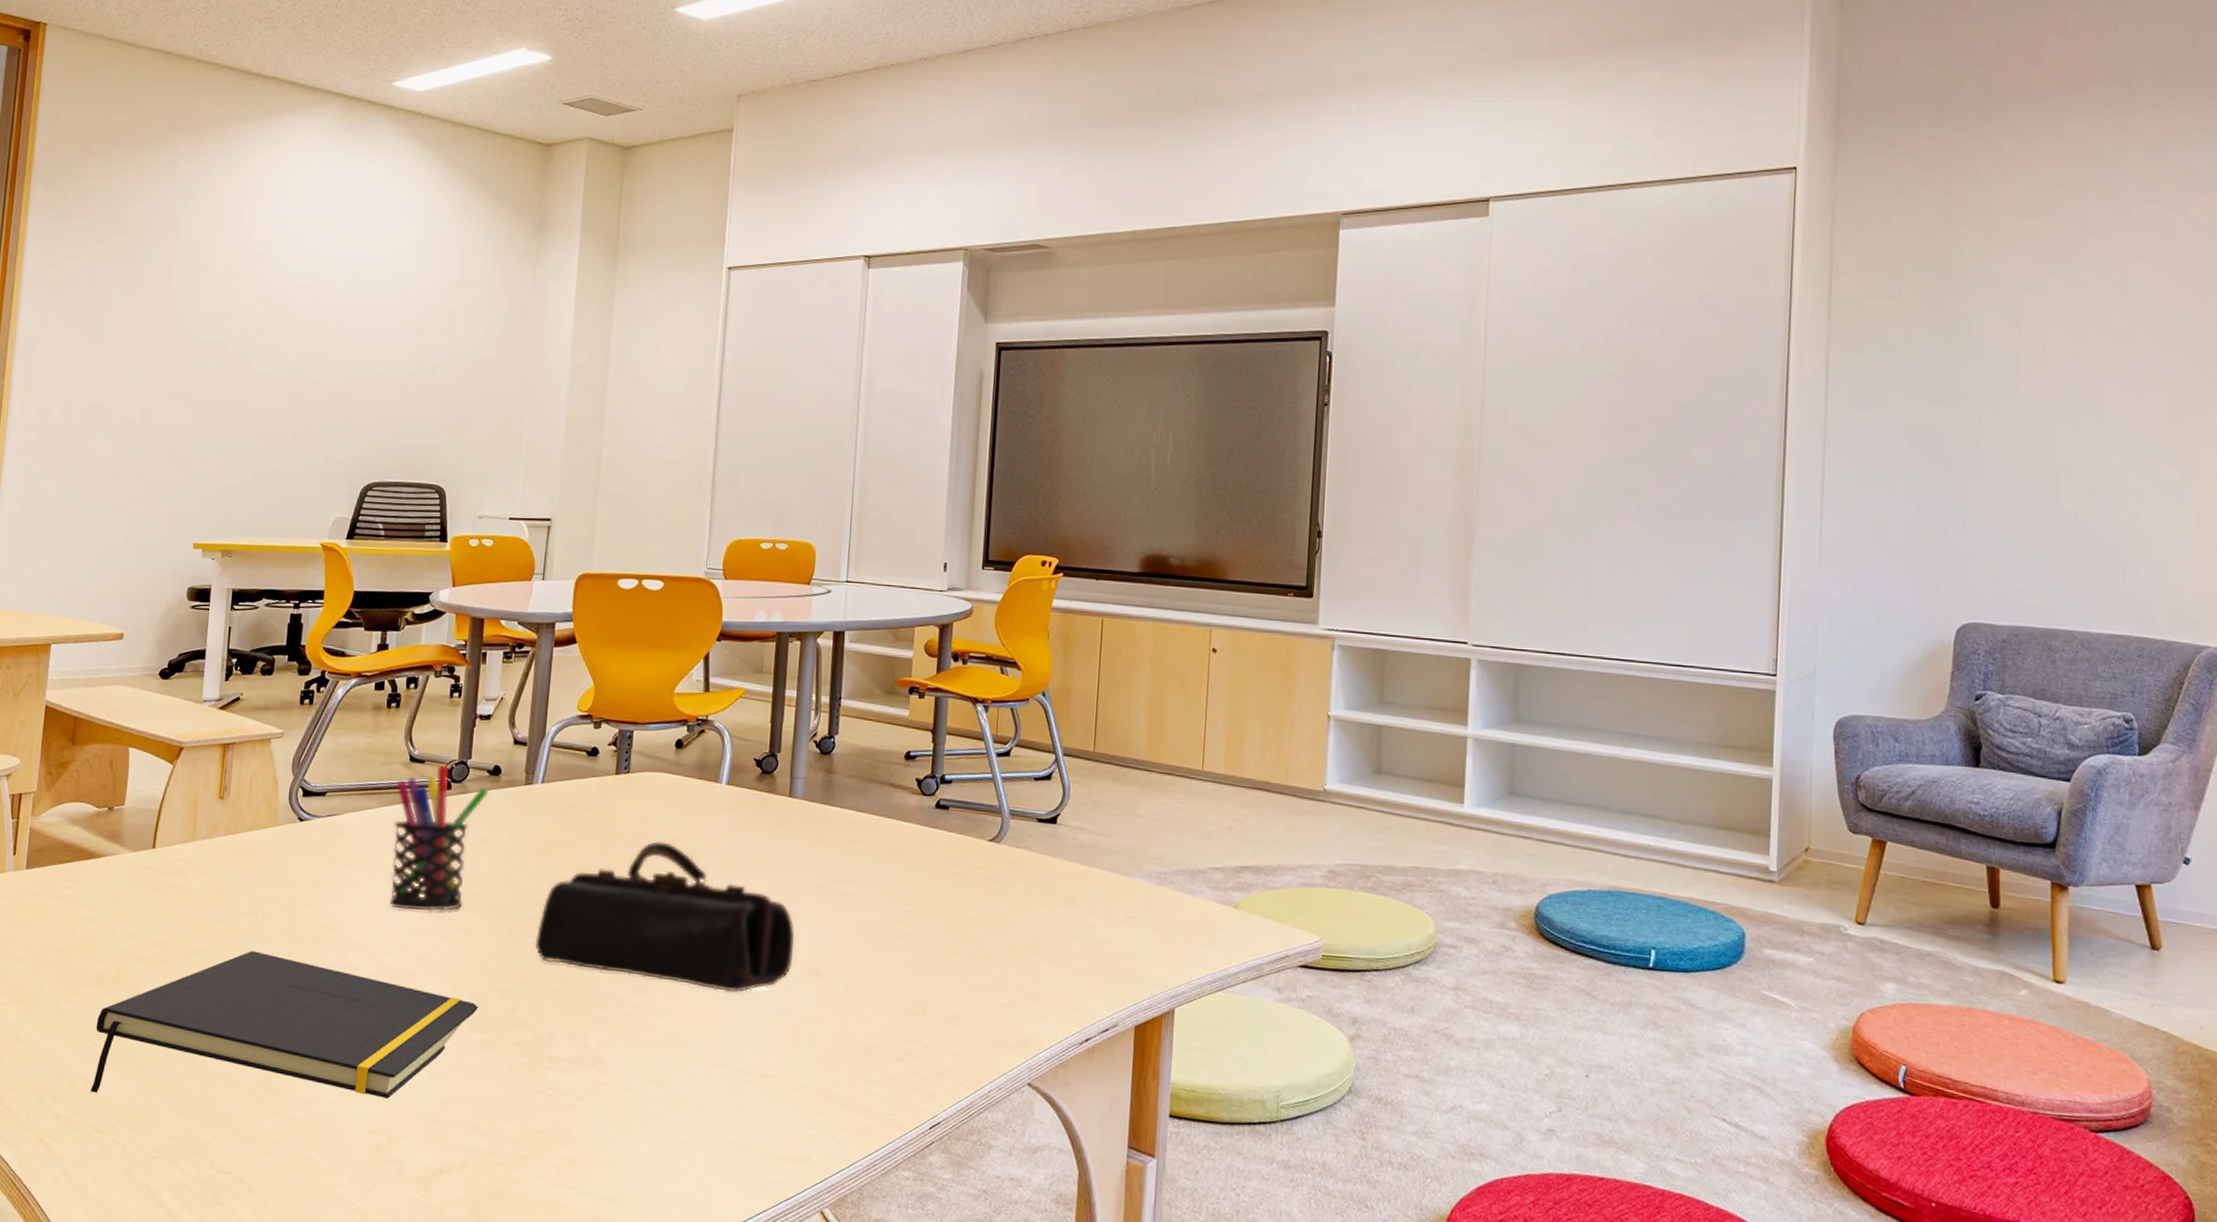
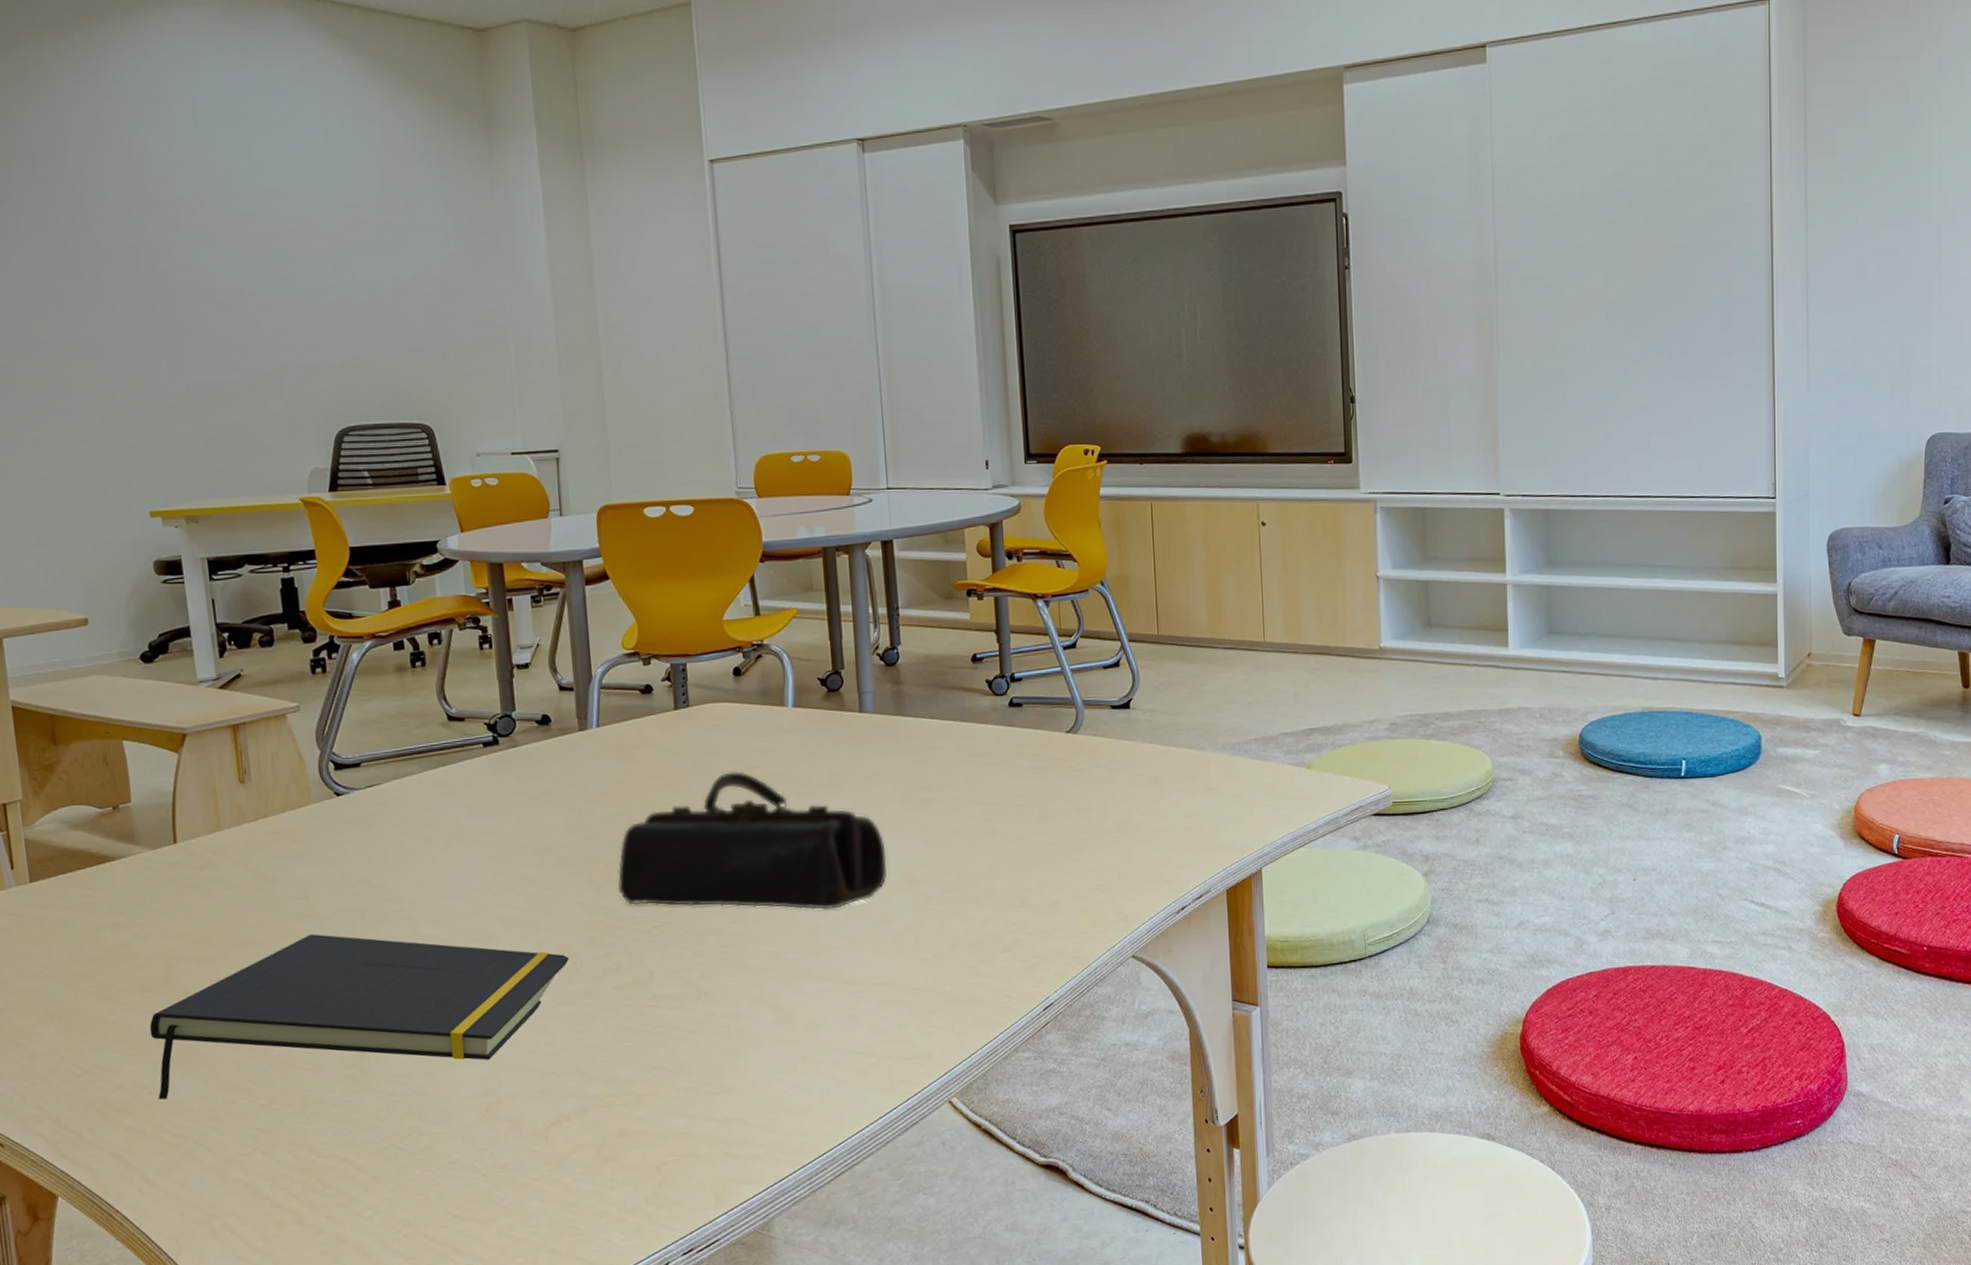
pen holder: present [388,765,489,912] -> none [437,721,541,873]

